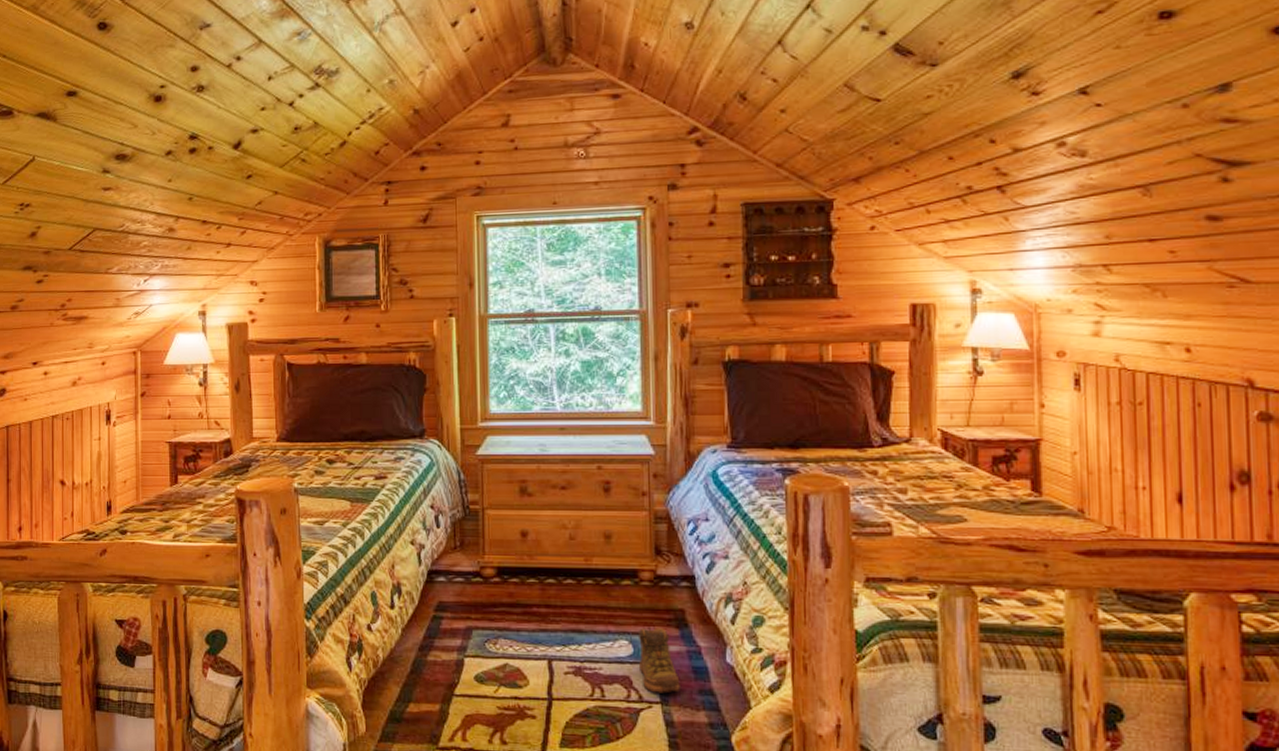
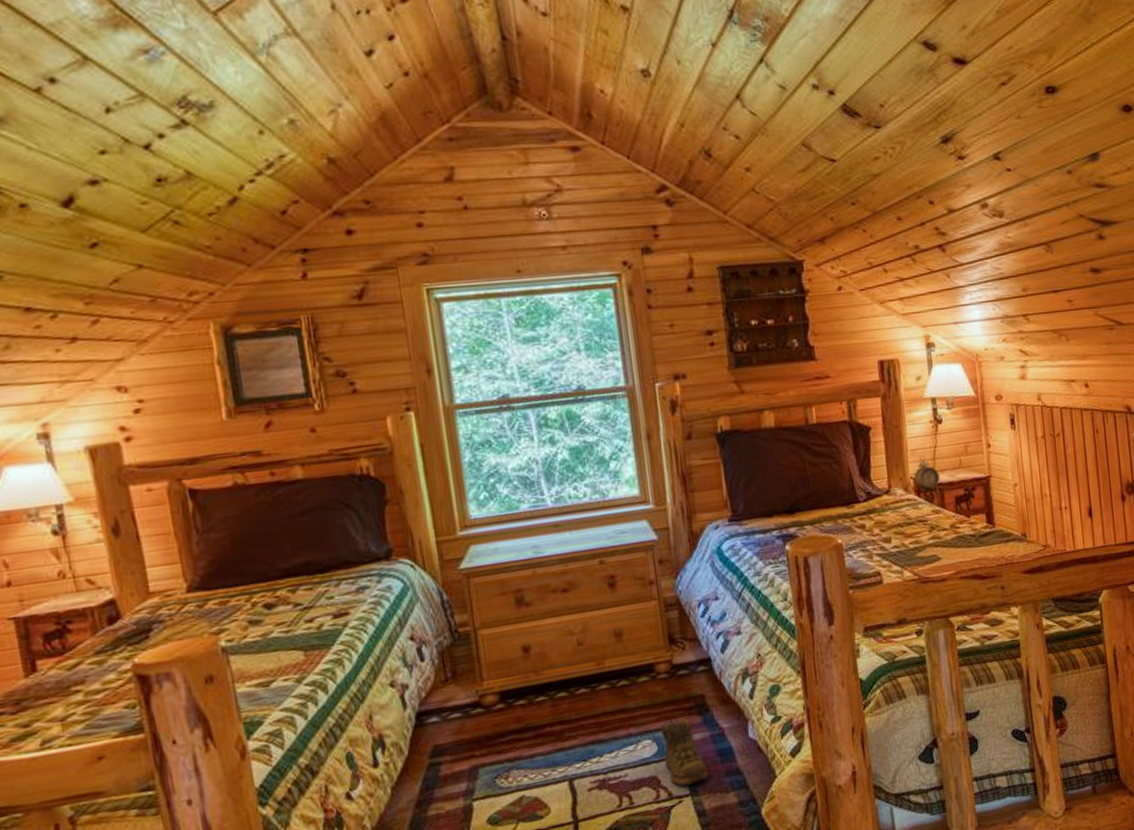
alarm clock: none [941,407,975,447] -> present [913,455,941,493]

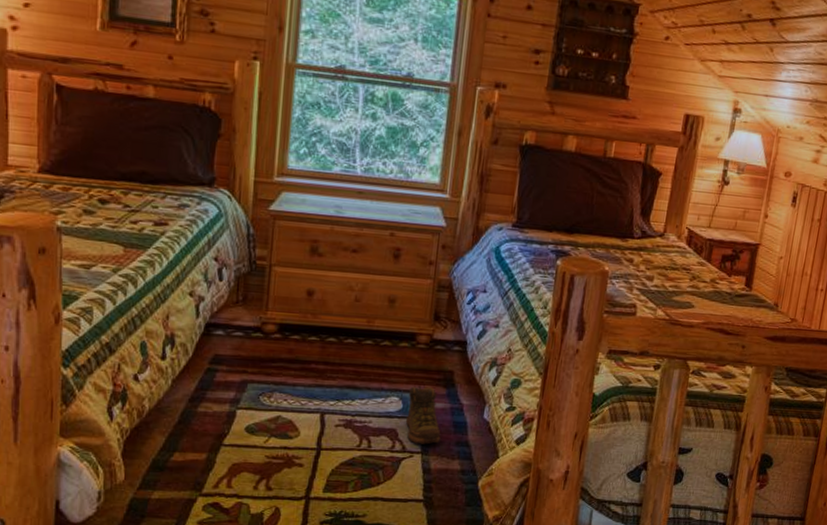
alarm clock: present [913,455,941,493] -> none [688,210,714,244]

